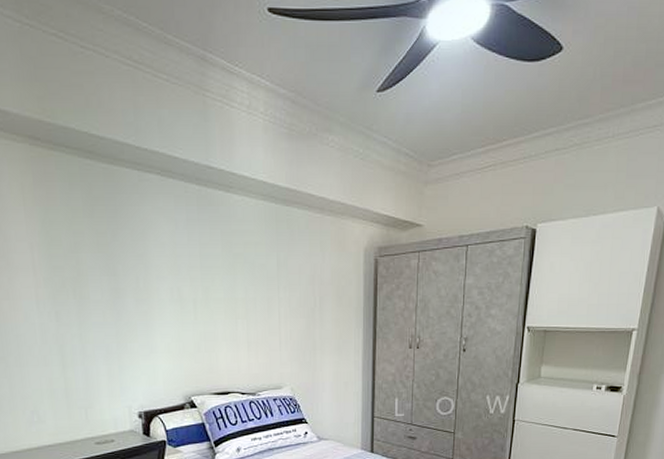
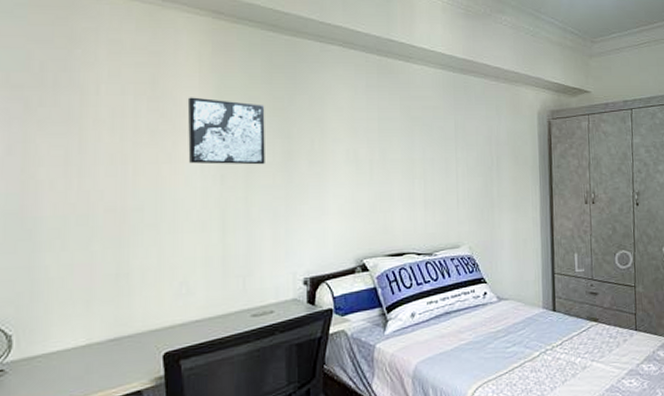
wall art: none [16,232,95,302] -> present [187,97,265,165]

